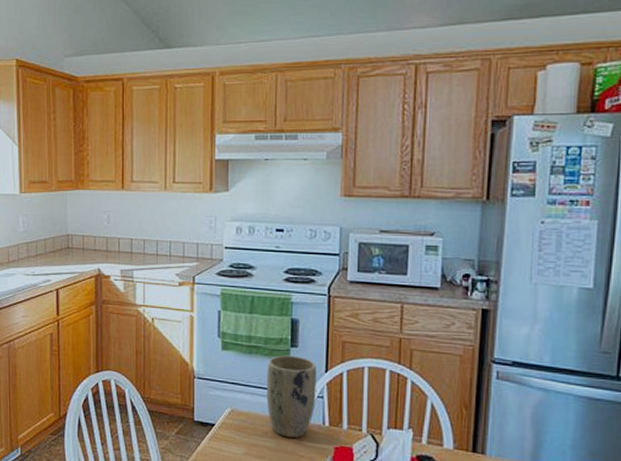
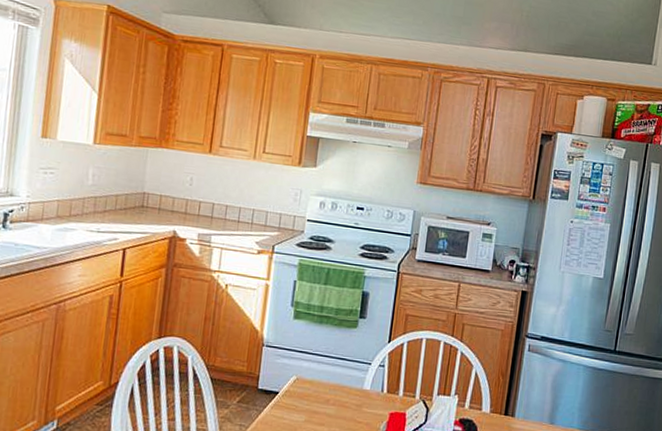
plant pot: present [266,355,317,439] -> none [331,325,381,405]

